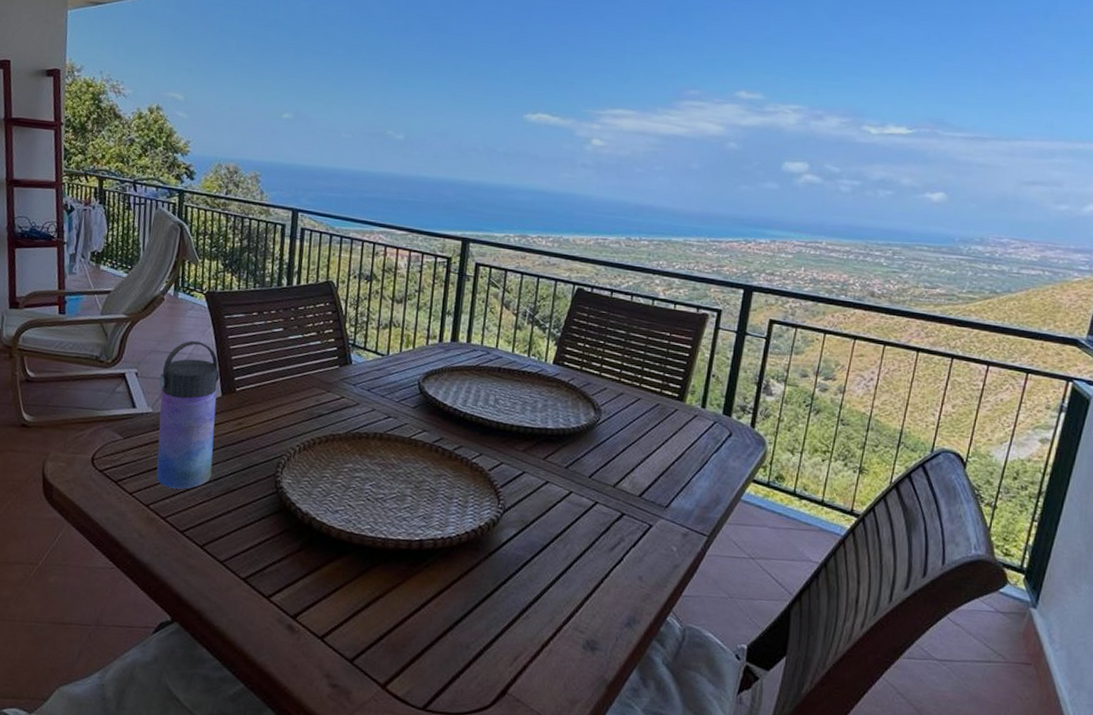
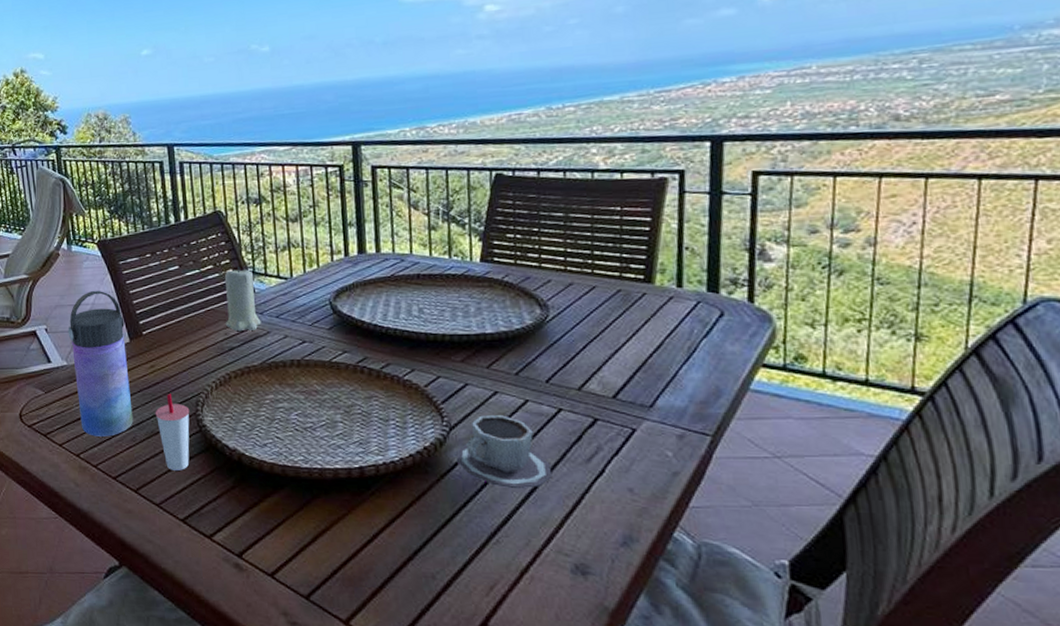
cup: none [234,452,270,530] -> present [155,394,190,470]
candle: none [318,337,353,400] -> present [224,266,261,331]
cup: none [504,501,582,571] -> present [455,415,553,489]

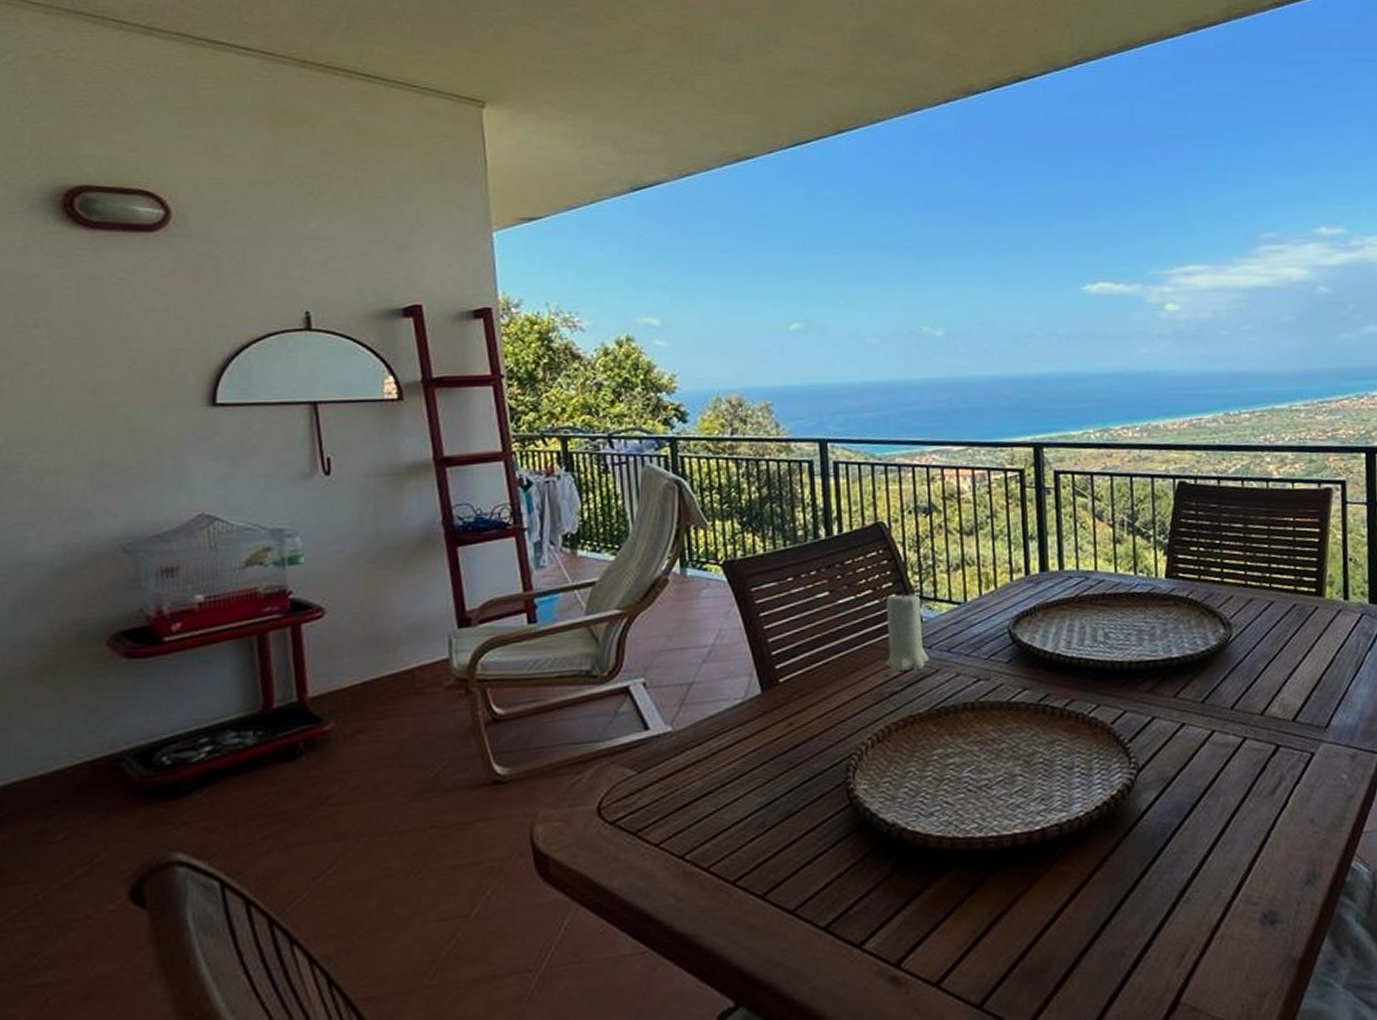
water bottle: present [67,290,133,437] -> none [675,626,762,828]
cup: present [155,394,190,470] -> none [792,758,838,862]
cup: present [455,415,553,489] -> none [1144,750,1240,835]

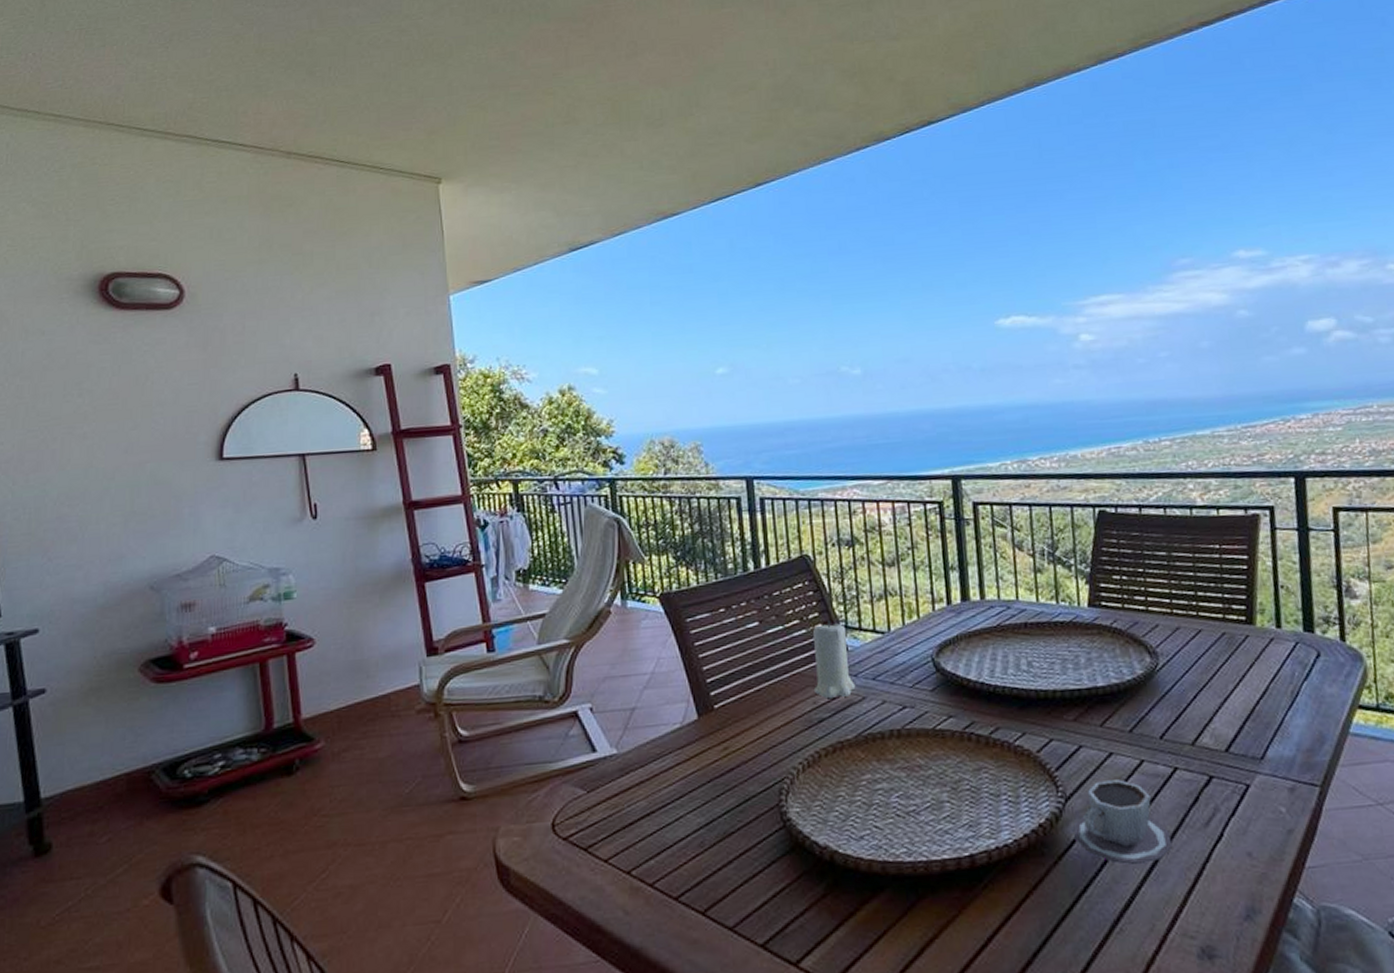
cup: none [1144,750,1240,835] -> present [1073,779,1173,865]

